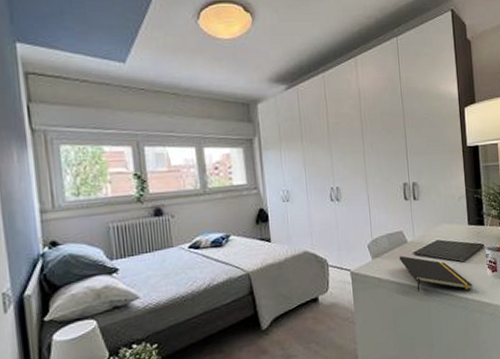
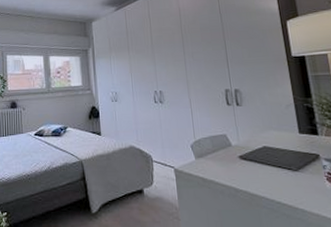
notepad: present [399,256,474,292] -> none [223,158,311,202]

